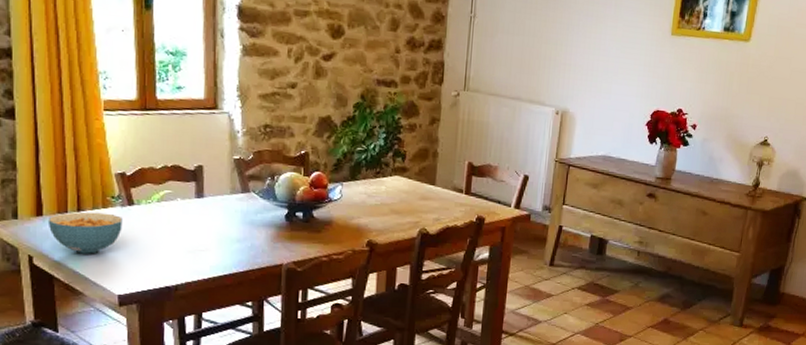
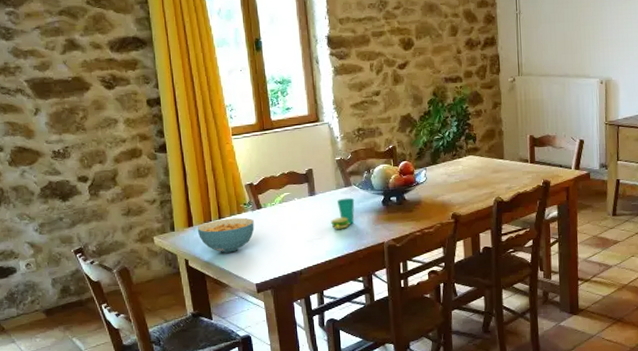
cup: none [219,205,252,243] -> present [331,198,355,229]

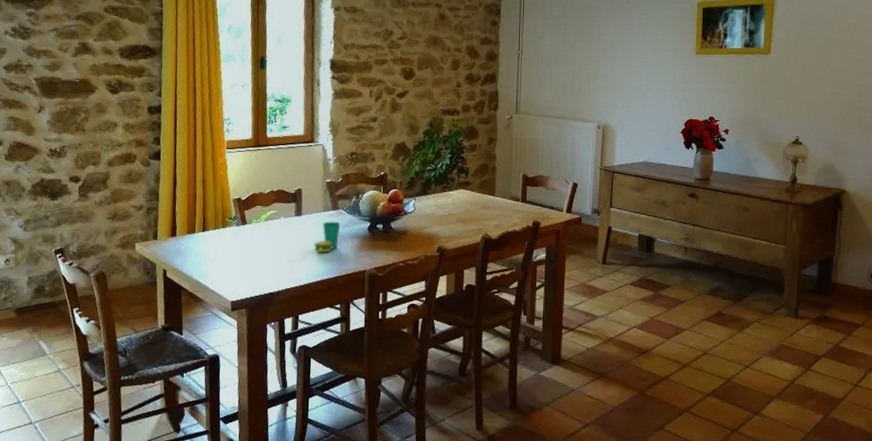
cereal bowl: present [197,217,254,253] -> none [179,231,237,267]

